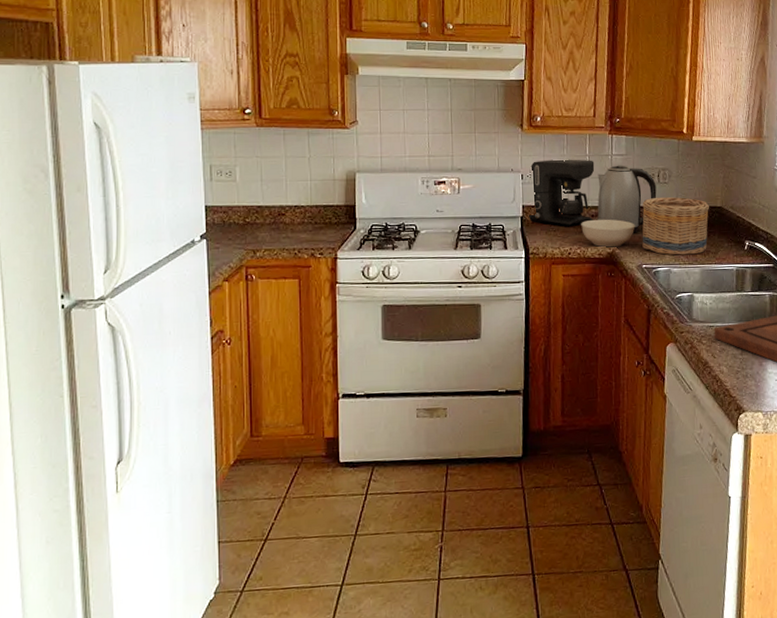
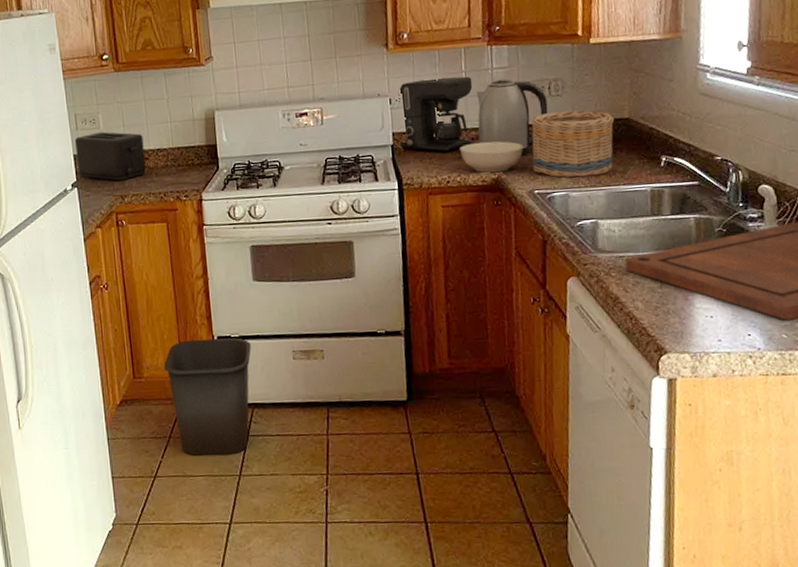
toaster: none [207,184,281,235] -> present [74,131,146,181]
waste bin: none [285,395,376,517] -> present [164,338,251,456]

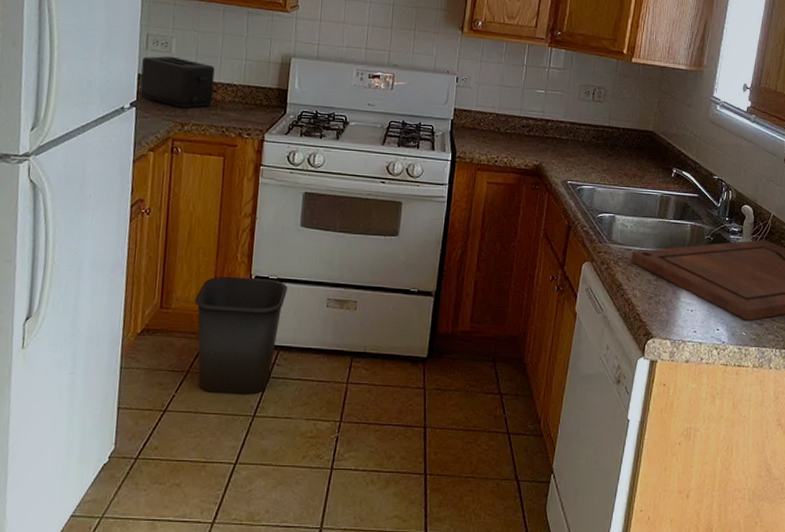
coffee maker: present [398,76,475,154] -> none [459,65,531,136]
bowl: present [460,141,524,174] -> none [510,130,565,160]
kettle: present [476,79,548,155] -> none [528,78,590,148]
basket: present [531,110,615,178] -> none [569,115,642,176]

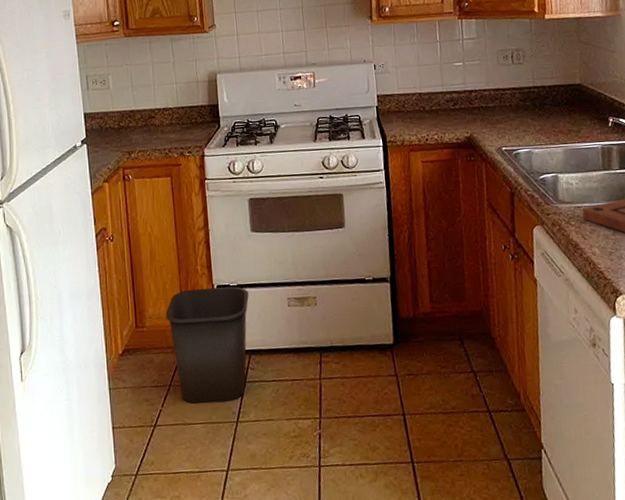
toaster: present [139,56,215,109] -> none [85,91,152,138]

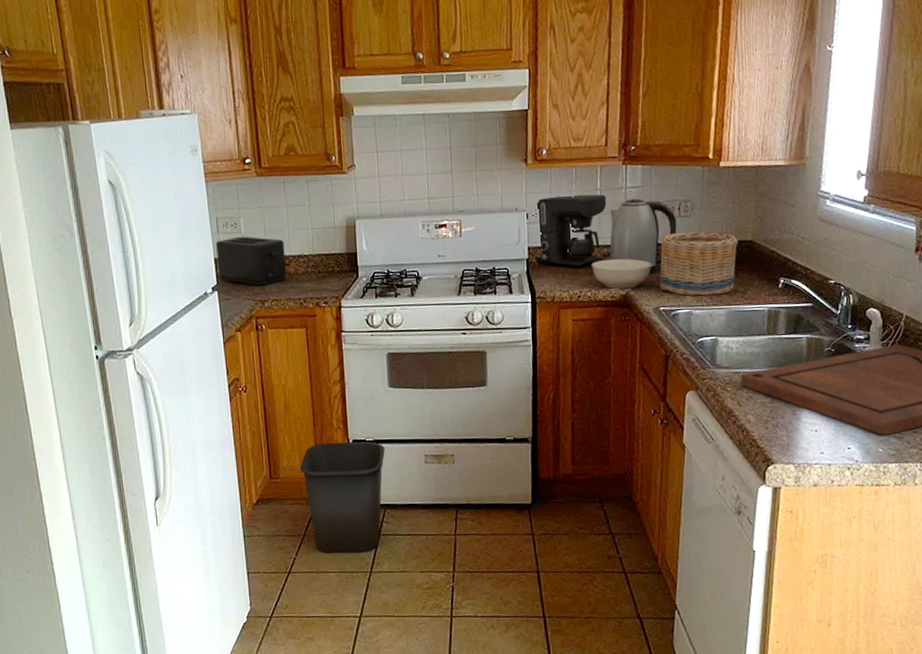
toaster: none [85,91,152,138] -> present [215,236,286,286]
coffee maker: none [381,46,449,115] -> present [534,194,607,269]
bowl: none [436,103,492,132] -> present [592,258,652,290]
kettle: none [449,48,512,116] -> present [609,198,677,273]
basket: none [497,77,569,136] -> present [659,231,739,296]

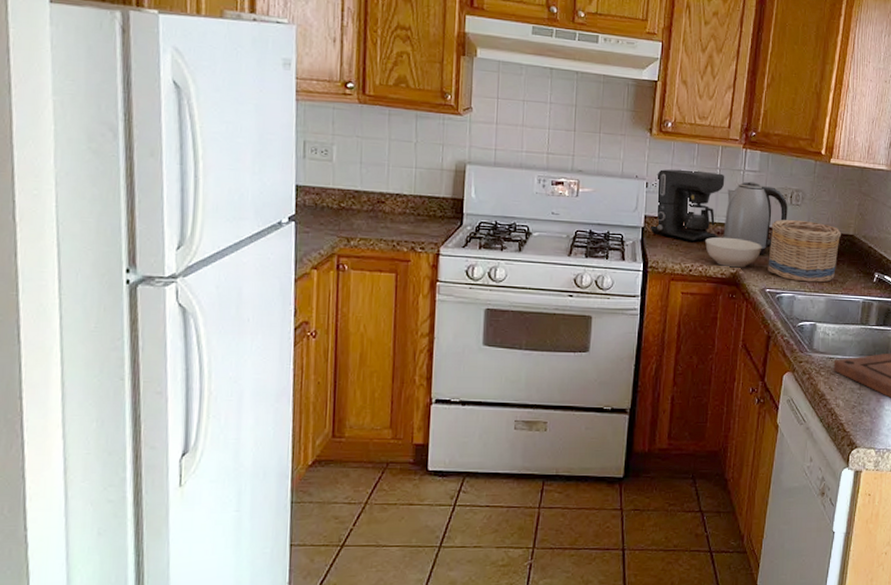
toaster: present [215,236,286,286] -> none [298,164,382,222]
waste bin: present [300,441,385,554] -> none [370,401,471,525]

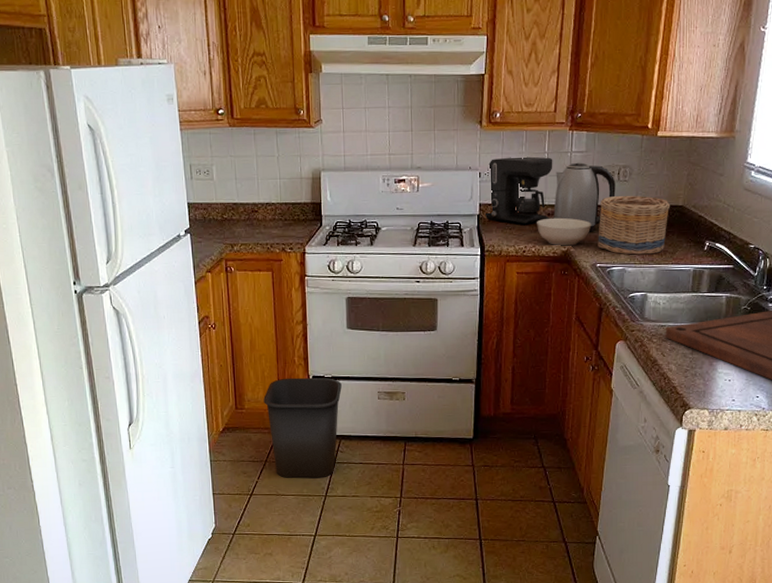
waste bin: none [370,401,471,525] -> present [263,377,342,479]

